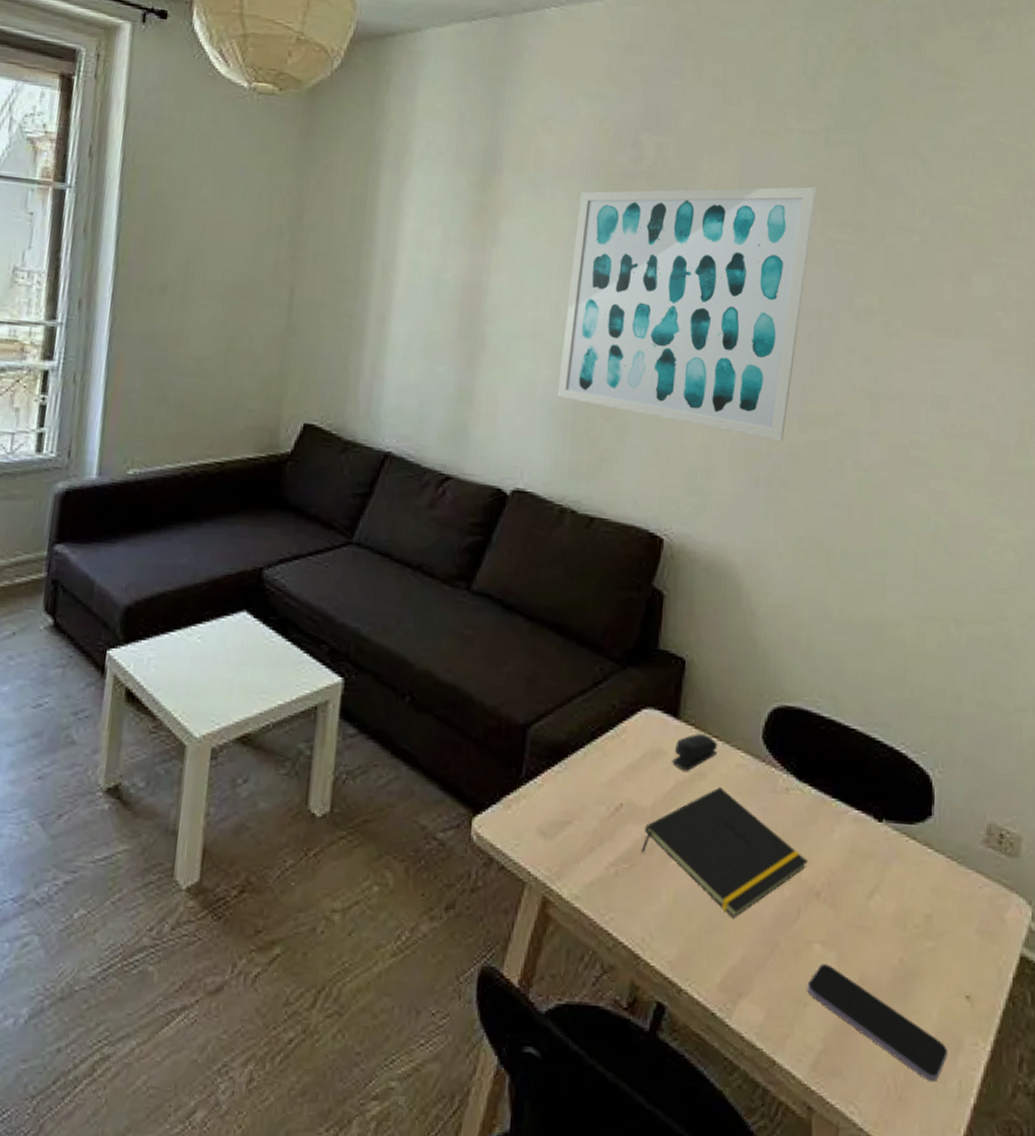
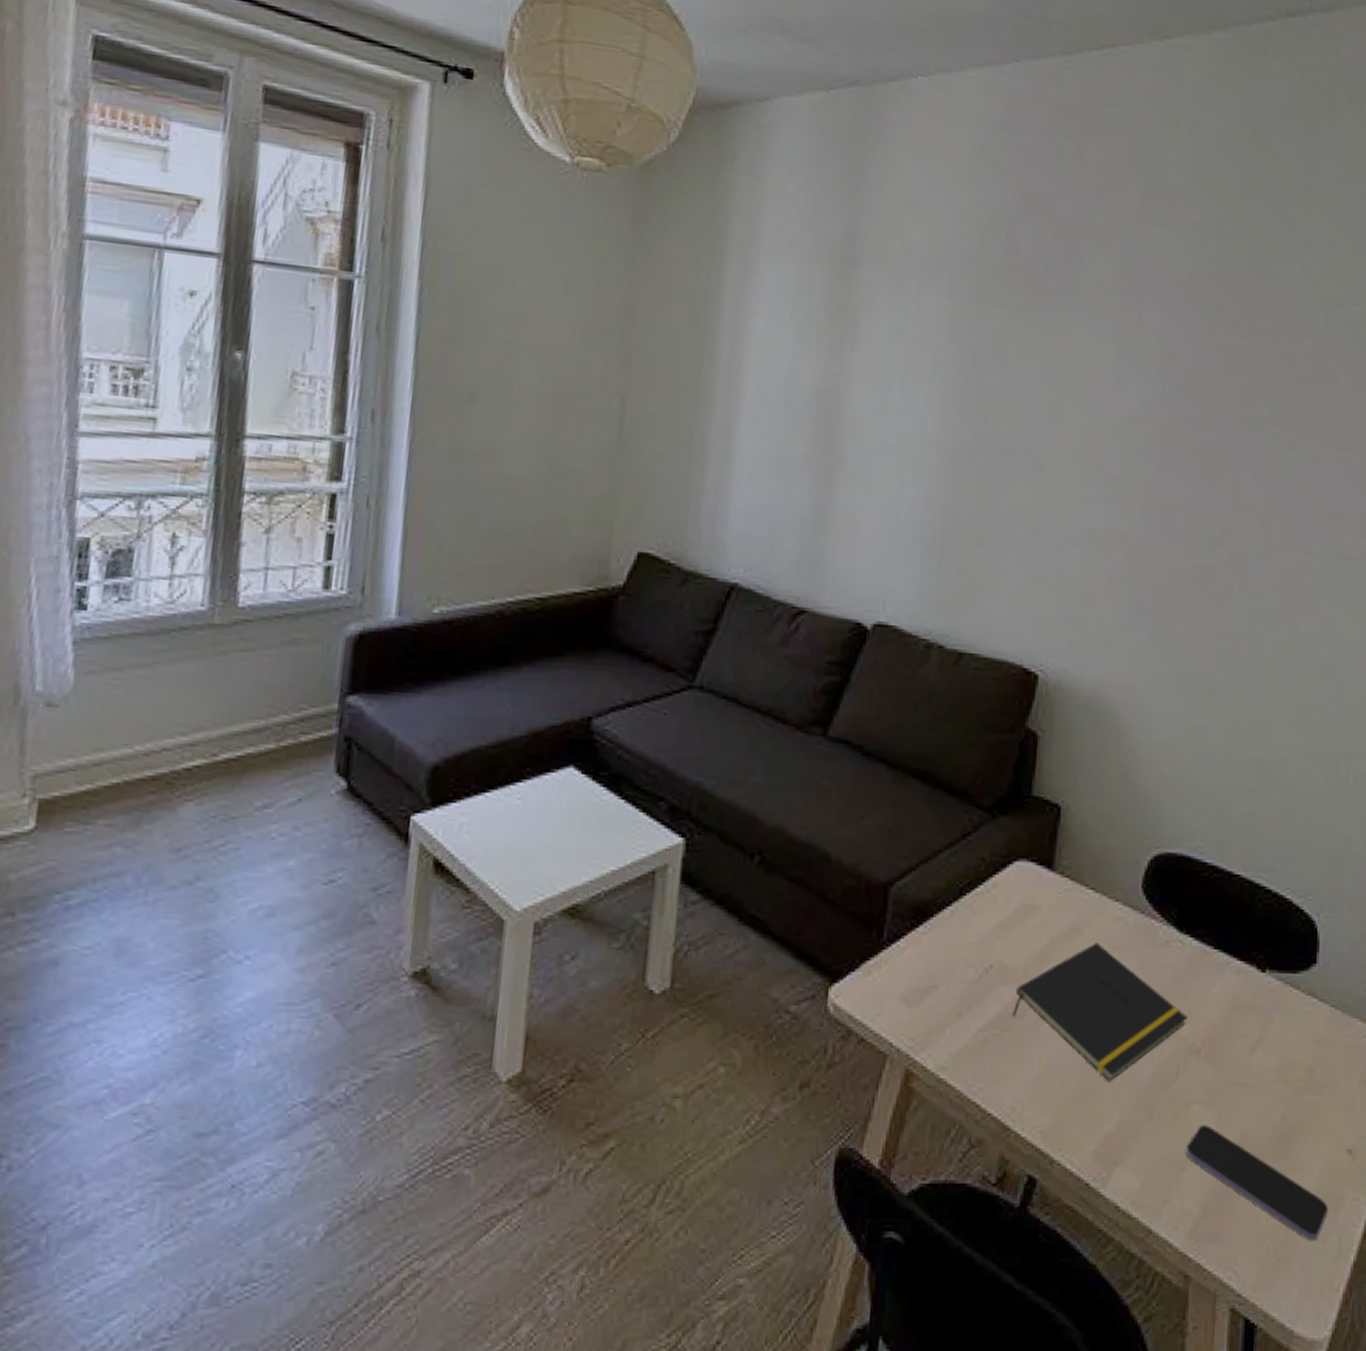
wall art: present [557,186,817,441] -> none [923,284,1207,565]
stapler: present [672,734,718,771] -> none [1046,886,1095,927]

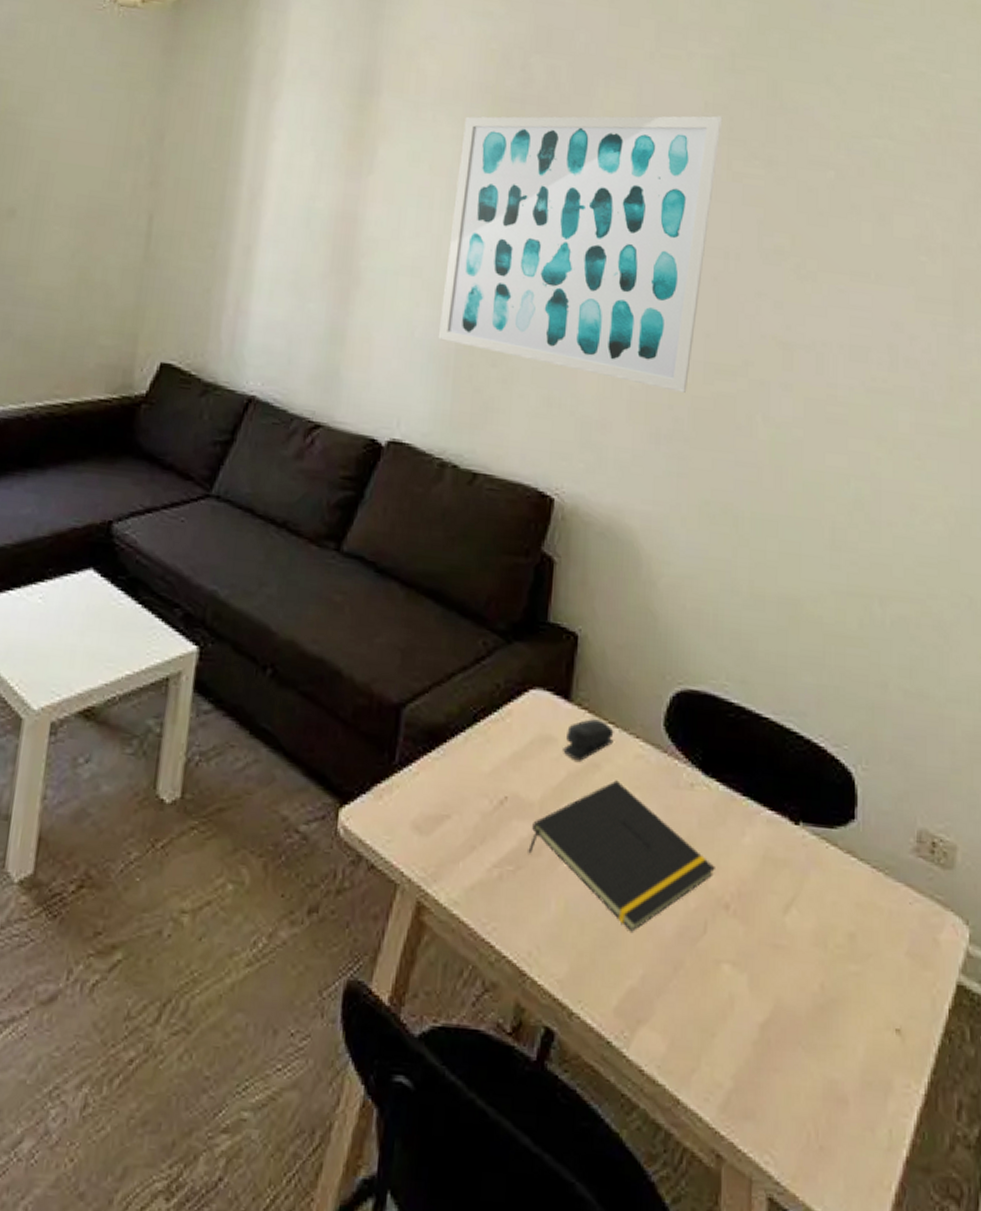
wall art: none [923,284,1207,565] -> present [438,115,723,393]
stapler: none [1046,886,1095,927] -> present [563,719,614,761]
smartphone: present [1186,1125,1328,1240] -> none [715,987,875,1129]

